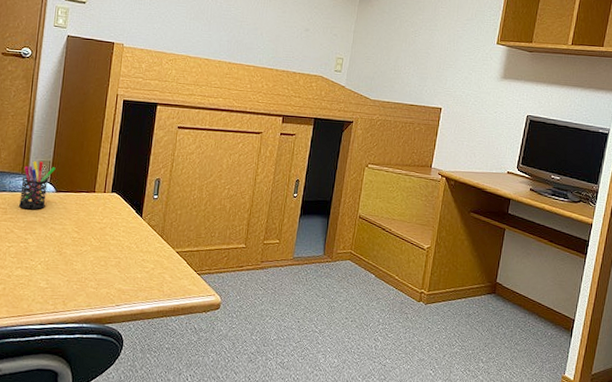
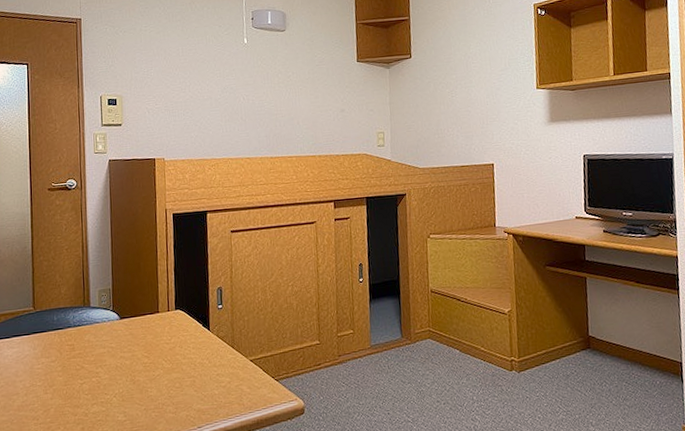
pen holder: present [19,161,56,210] -> none [84,290,117,342]

